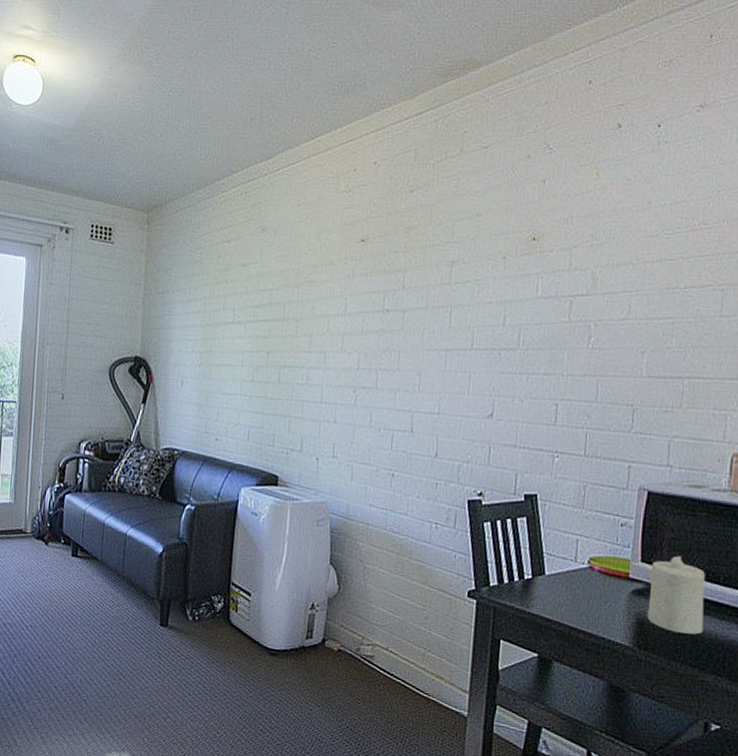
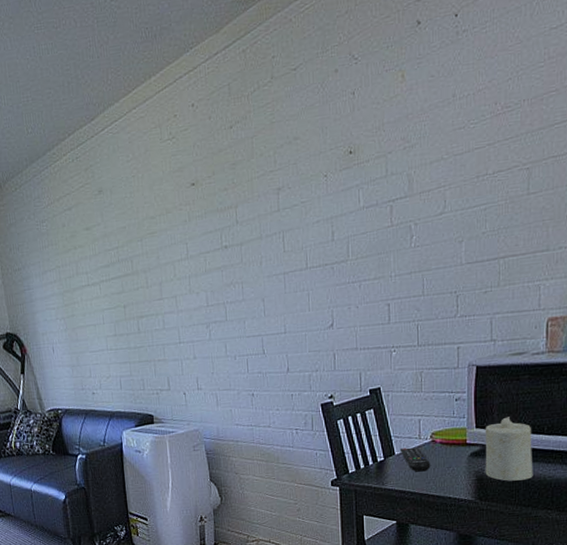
remote control: none [551,568,585,601] -> present [399,447,430,472]

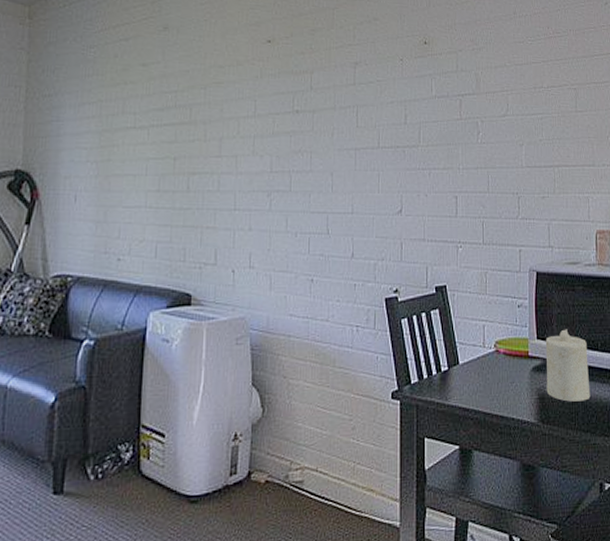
remote control: present [399,447,430,472] -> none [464,356,494,386]

